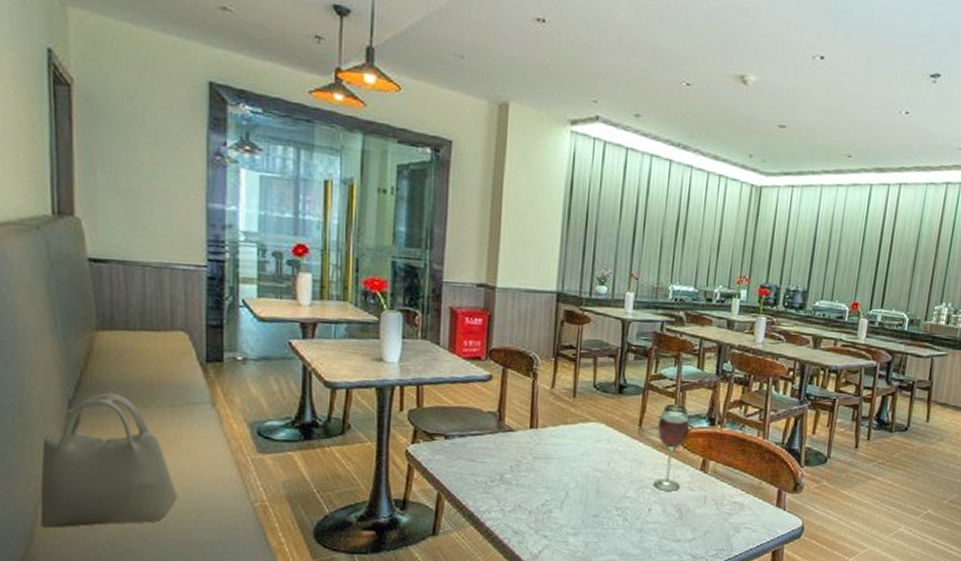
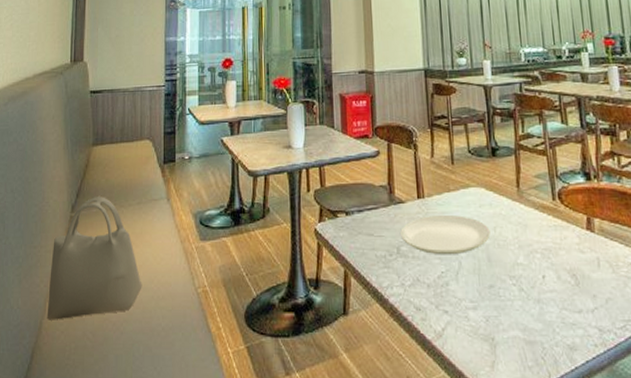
plate: none [506,446,604,485] -> present [400,214,490,255]
wineglass: present [654,404,690,491] -> none [534,162,569,254]

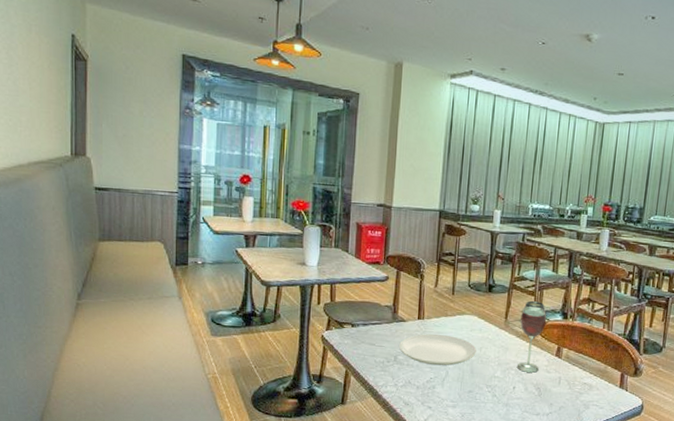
handbag: present [48,196,142,320] -> none [56,288,153,391]
wineglass: none [534,162,569,254] -> present [517,301,547,373]

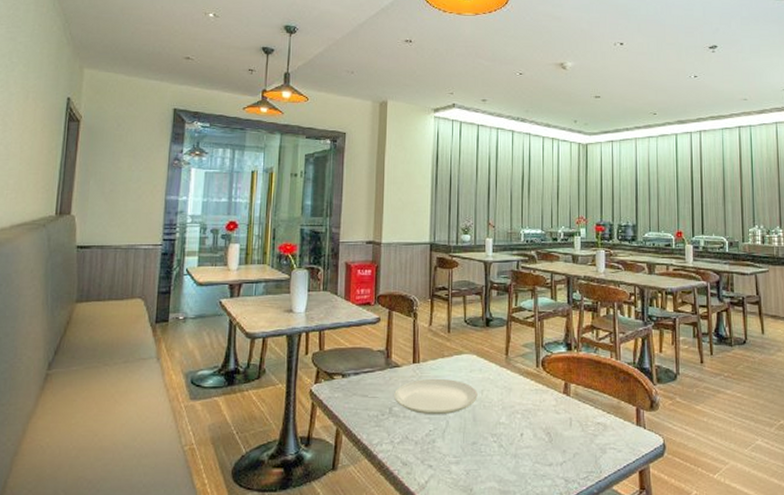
wineglass: present [517,301,547,373] -> none [521,333,550,415]

